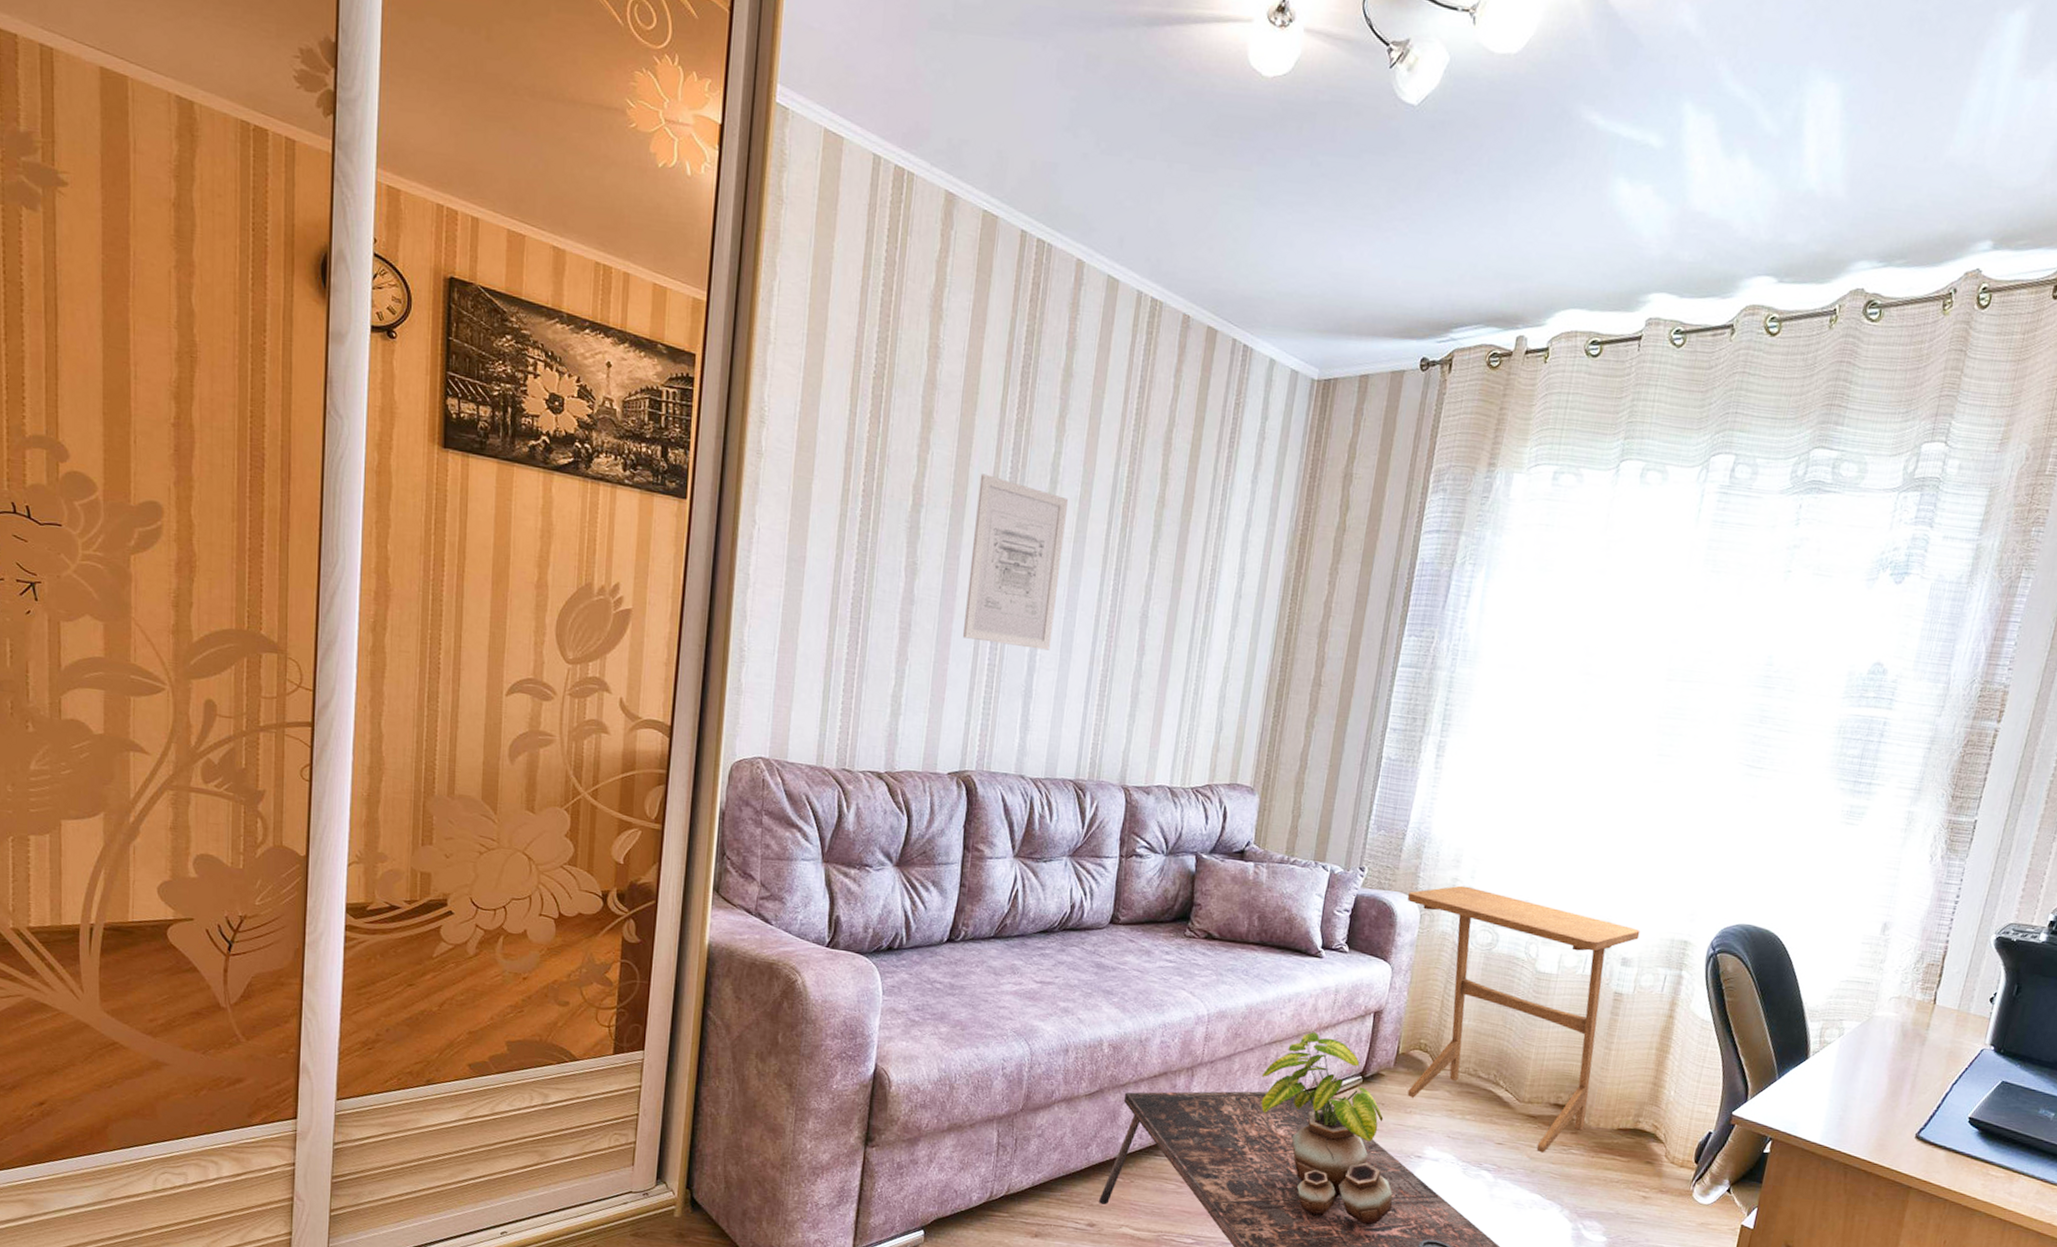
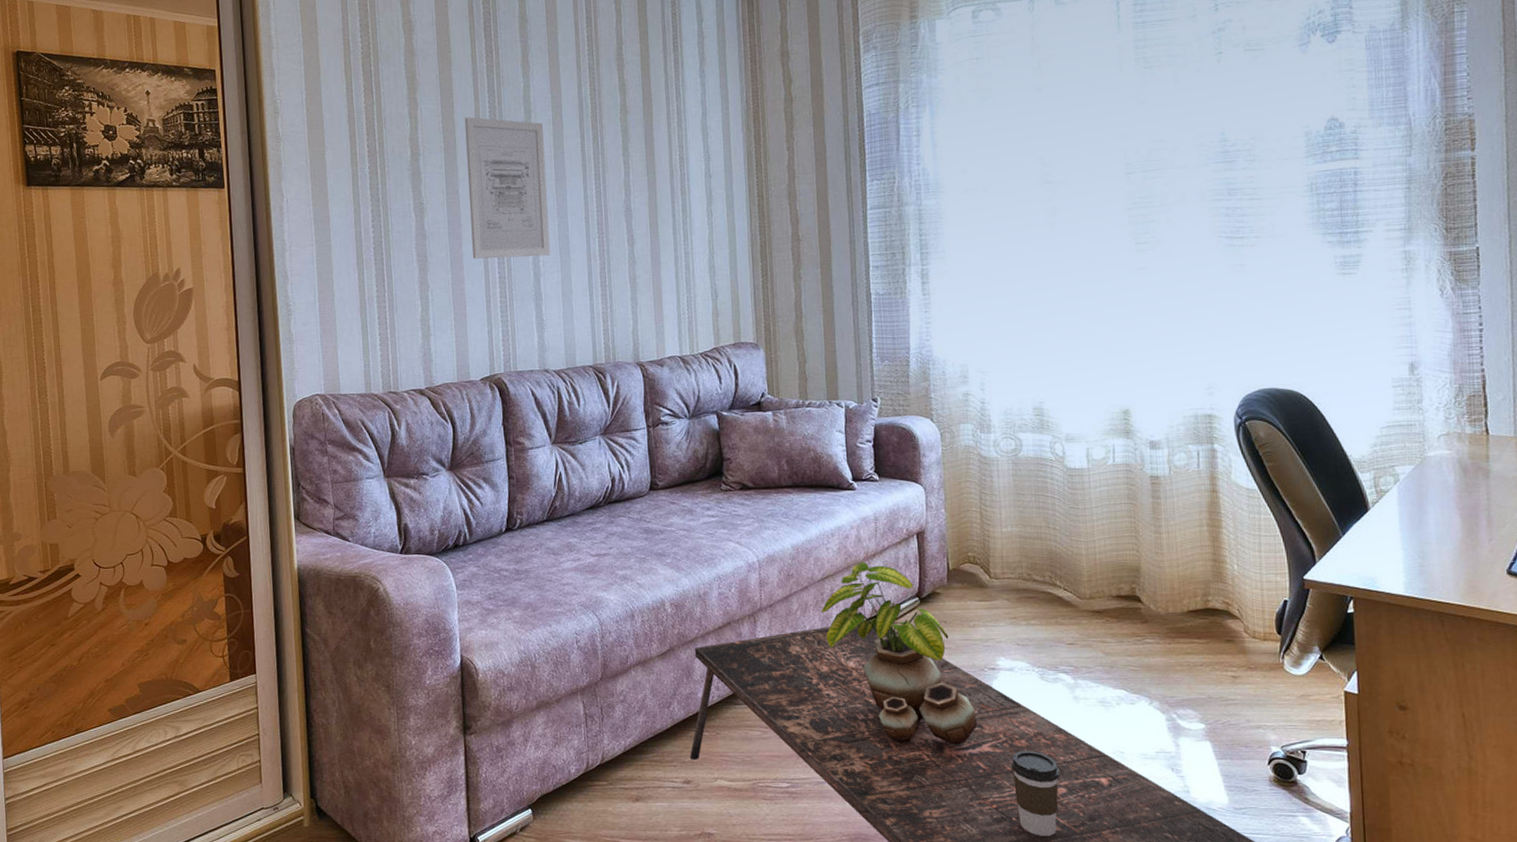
side table: present [1407,885,1641,1153] -> none [924,399,1162,647]

